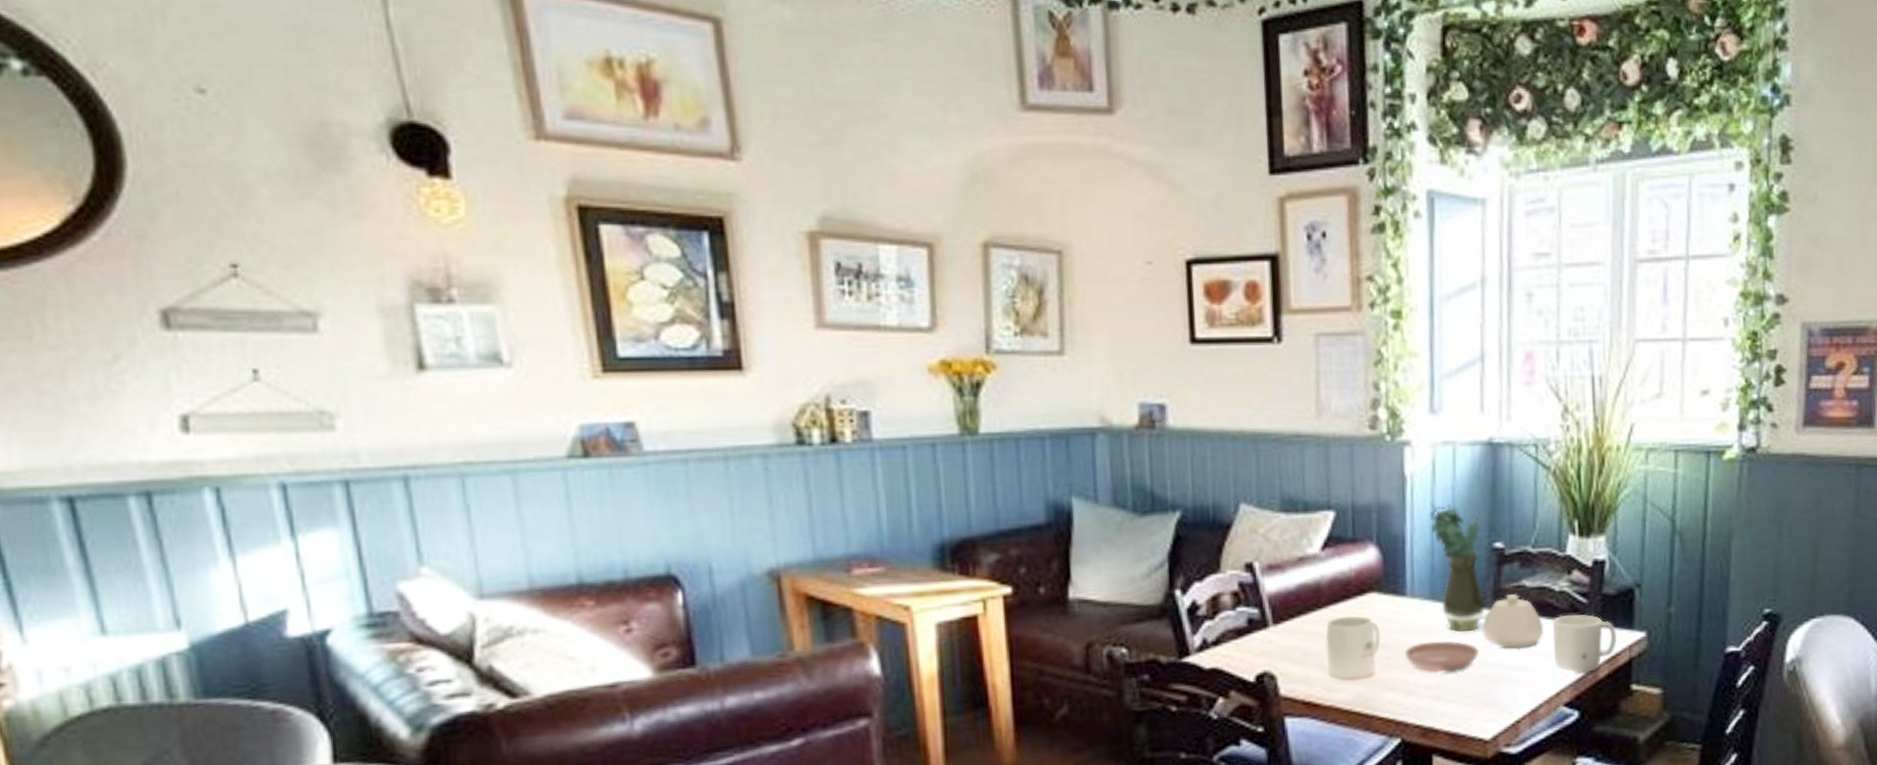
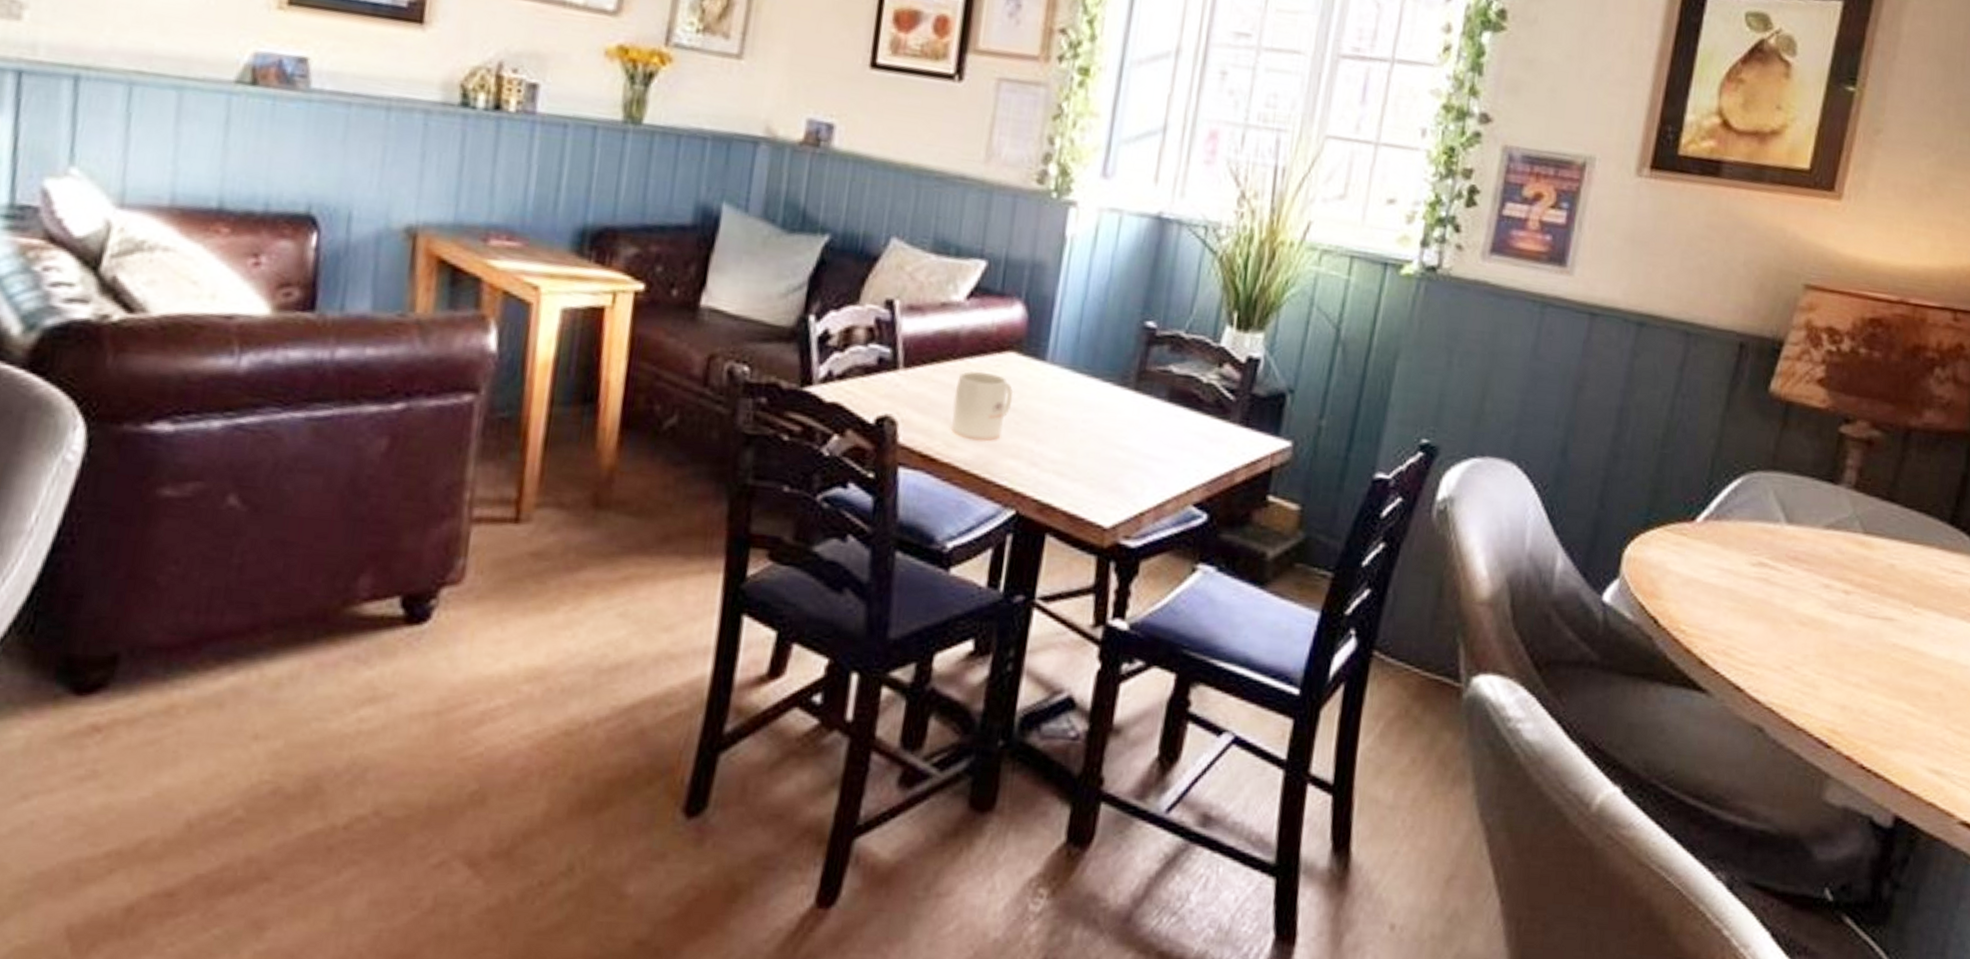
saucer: present [1405,640,1479,672] -> none [1035,412,1113,449]
vase: present [1429,503,1485,633] -> none [1081,269,1136,411]
sugar bowl: present [1482,594,1544,649] -> none [1118,377,1185,437]
mug: present [1553,614,1616,673] -> none [1190,408,1261,474]

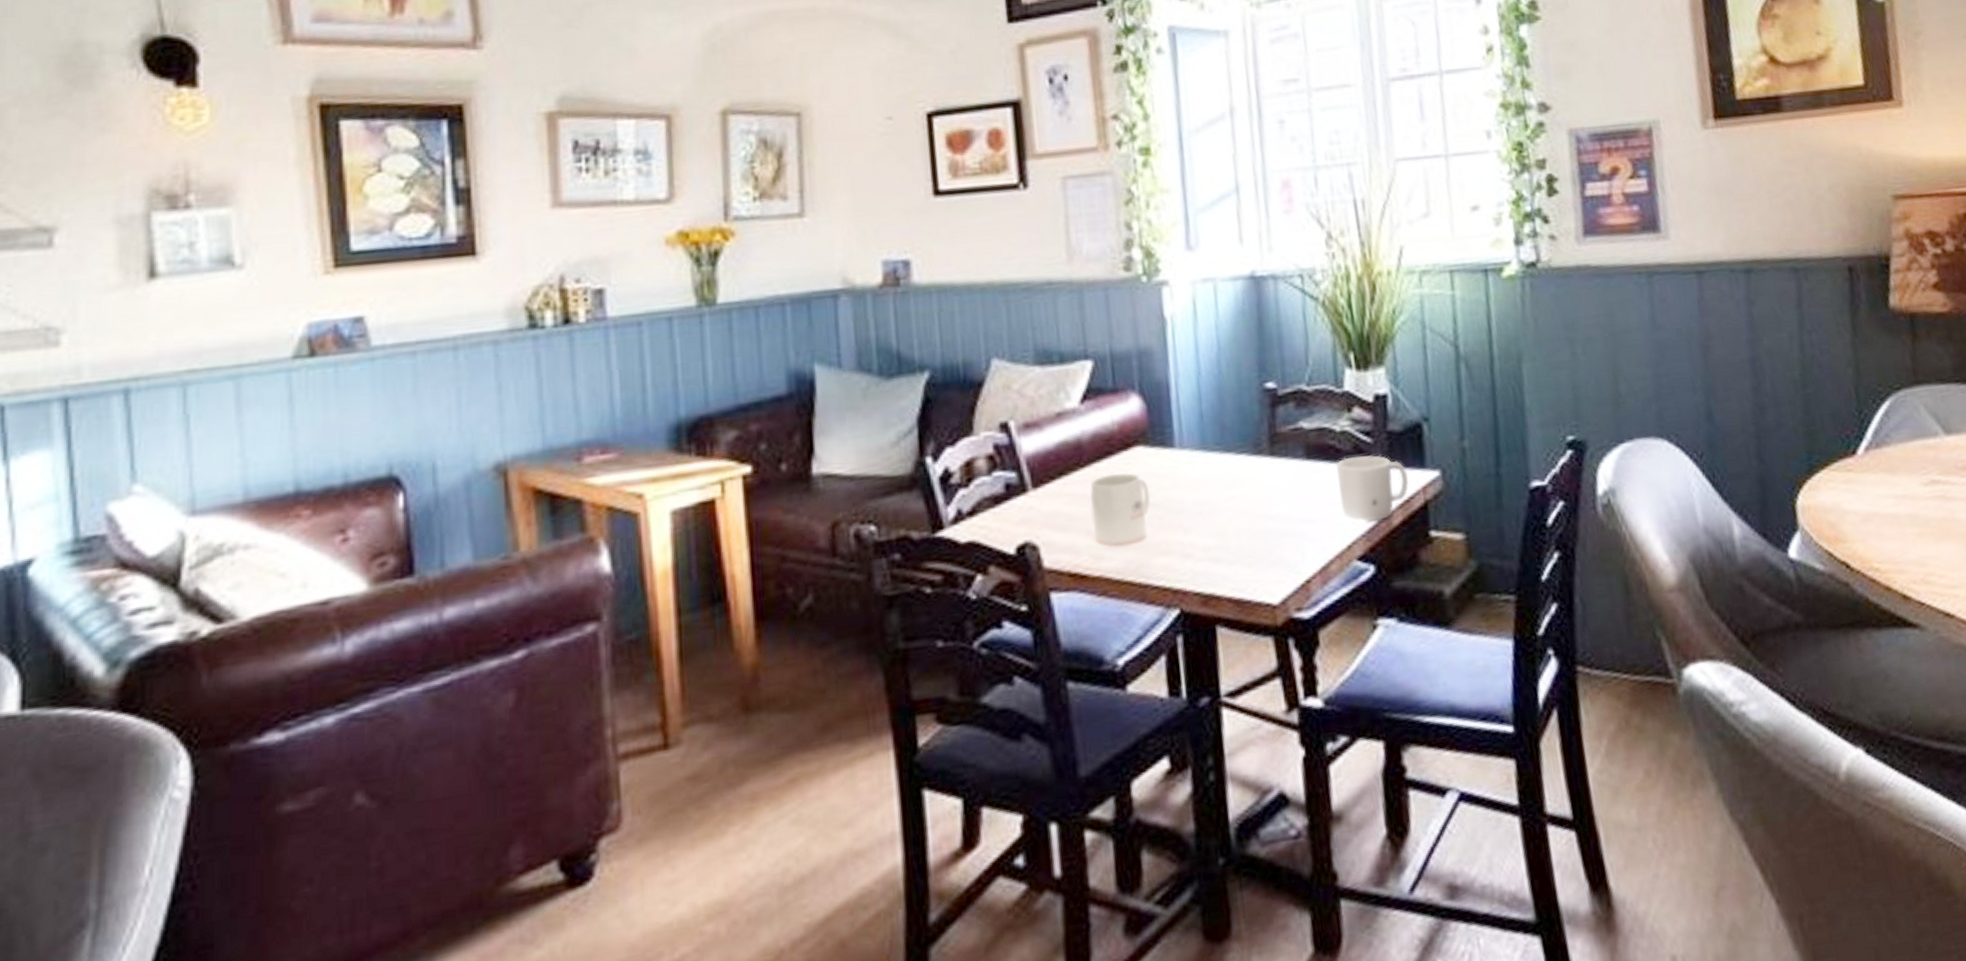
mug: none [1190,408,1261,474] -> present [1336,455,1409,523]

